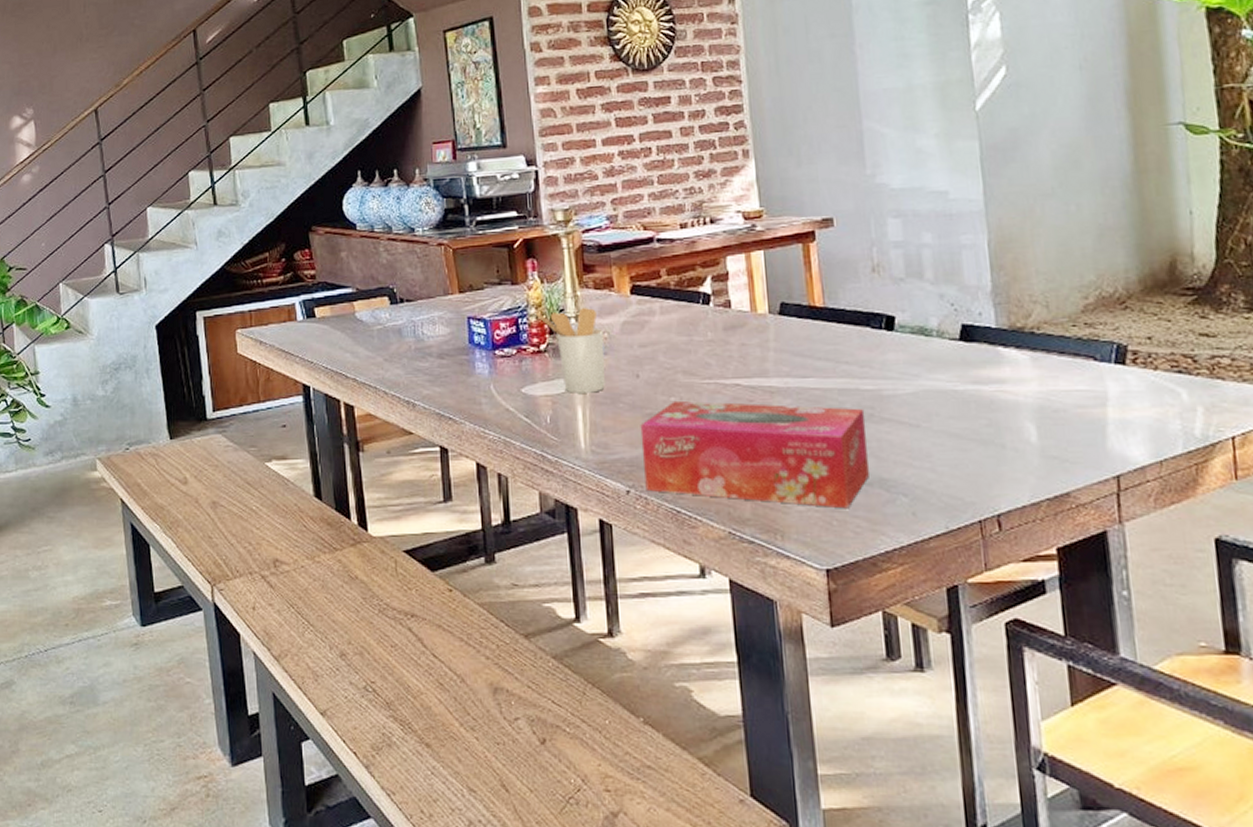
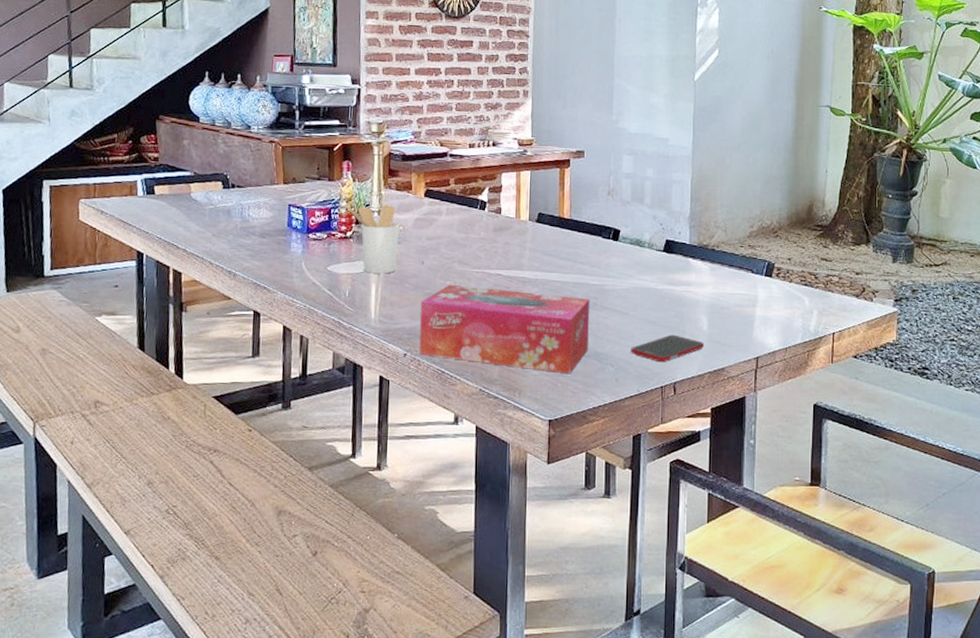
cell phone: none [929,450,1037,489] -> present [631,334,705,363]

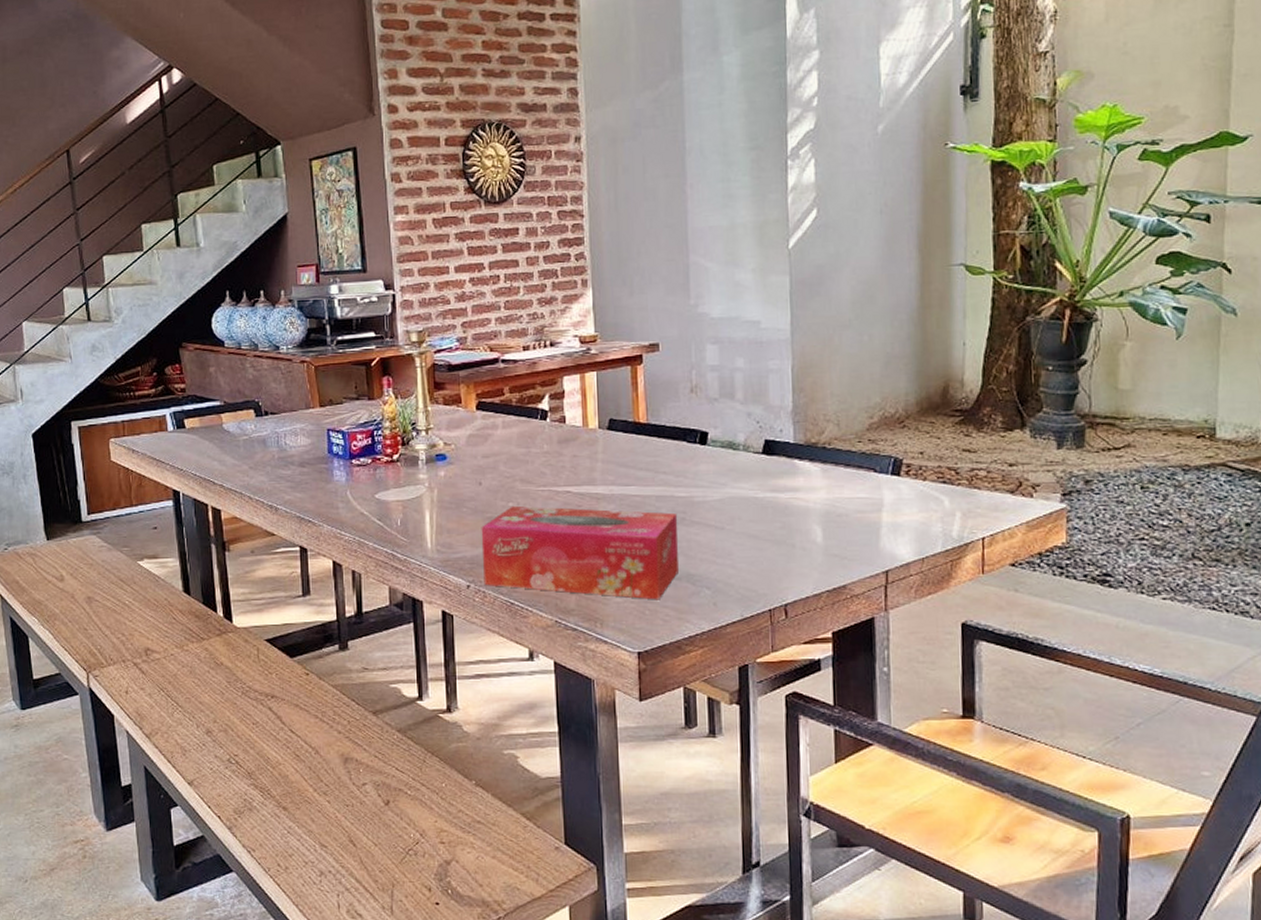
utensil holder: present [346,204,399,274] -> none [390,421,452,499]
cell phone: present [631,334,705,363] -> none [730,549,820,582]

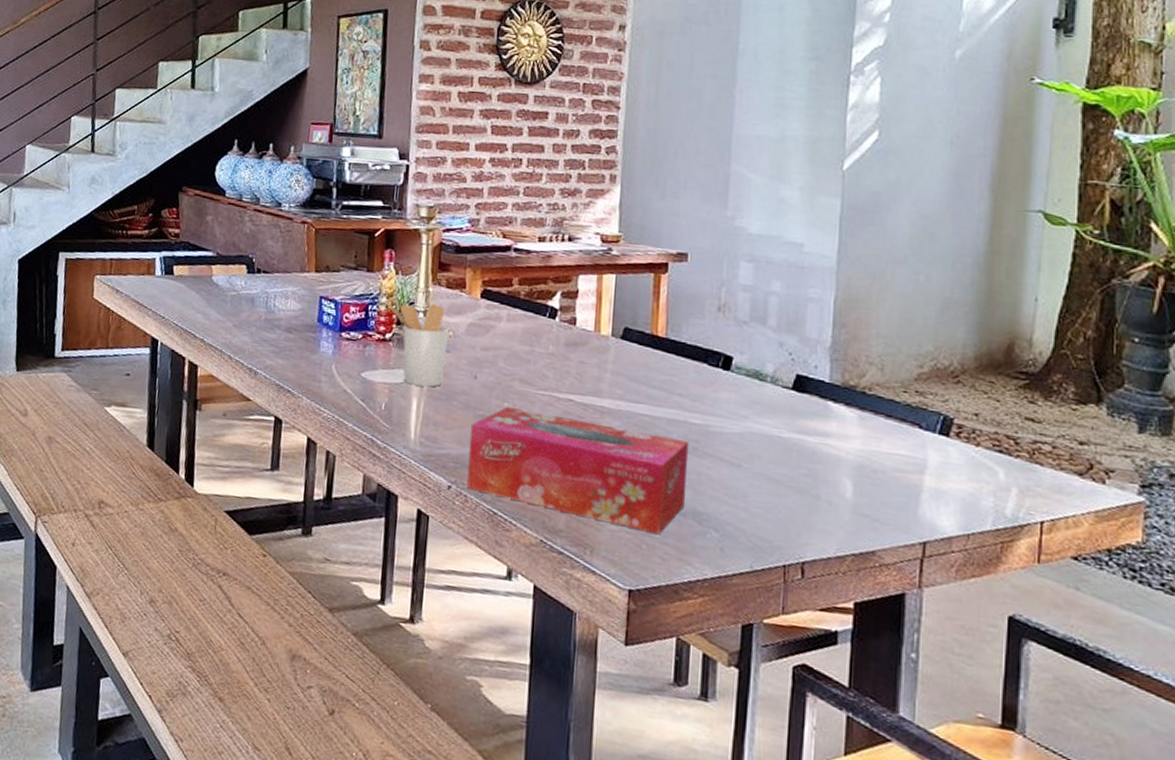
utensil holder: none [390,421,452,499] -> present [387,301,449,387]

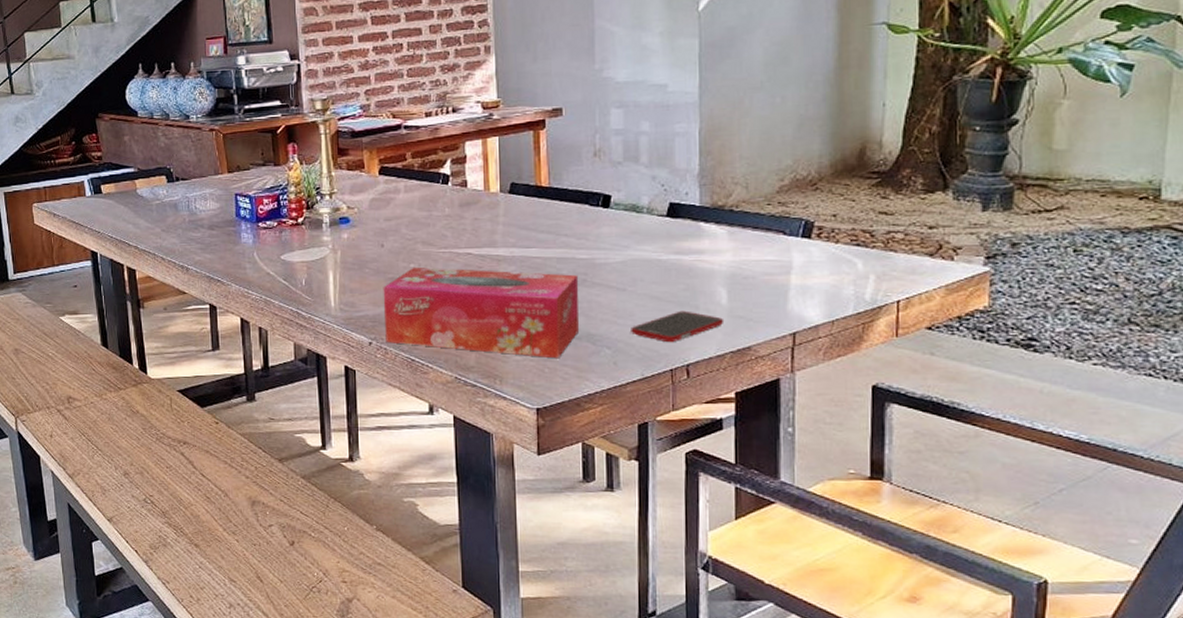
utensil holder: present [387,301,449,387] -> none [295,185,354,260]
cell phone: none [742,498,848,535] -> present [631,310,725,343]

